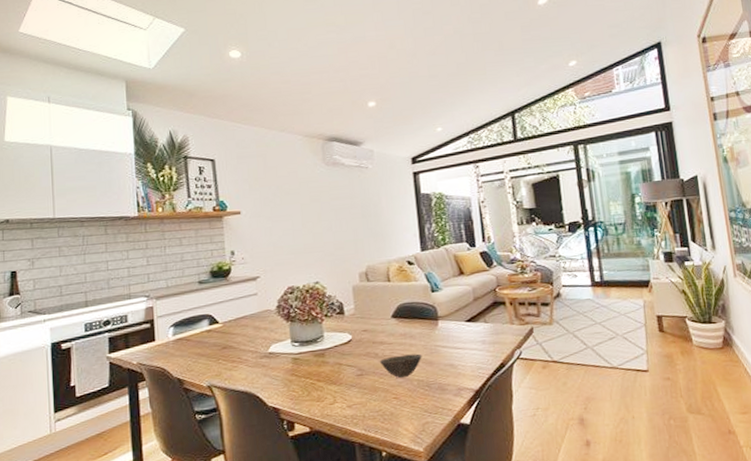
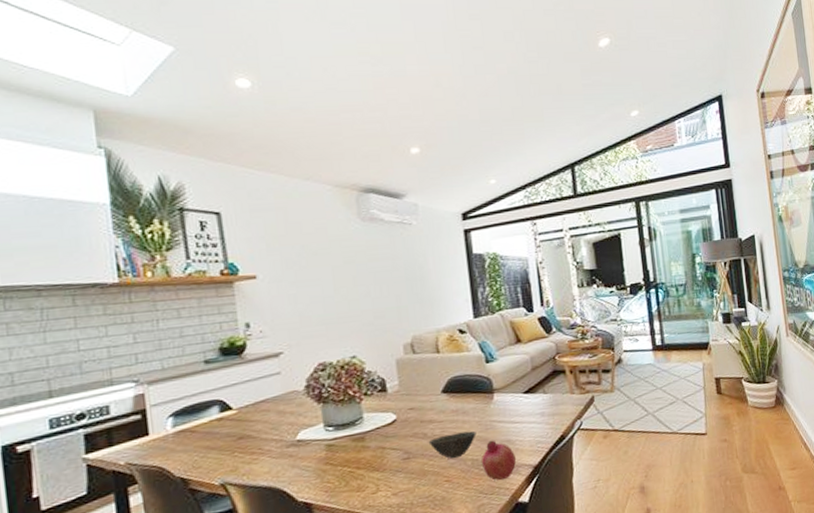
fruit: none [427,363,459,402] -> present [482,440,517,481]

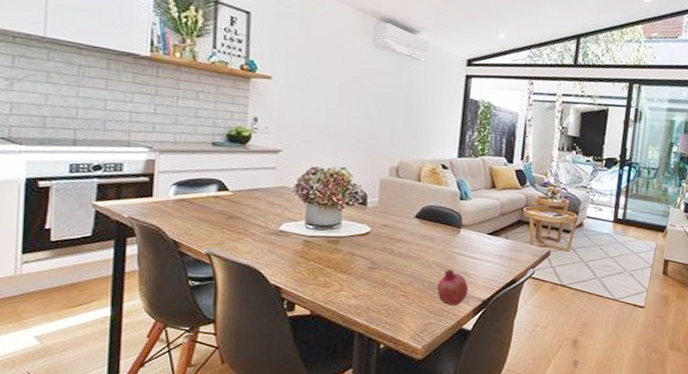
bowl: present [428,430,476,459] -> none [394,255,438,278]

